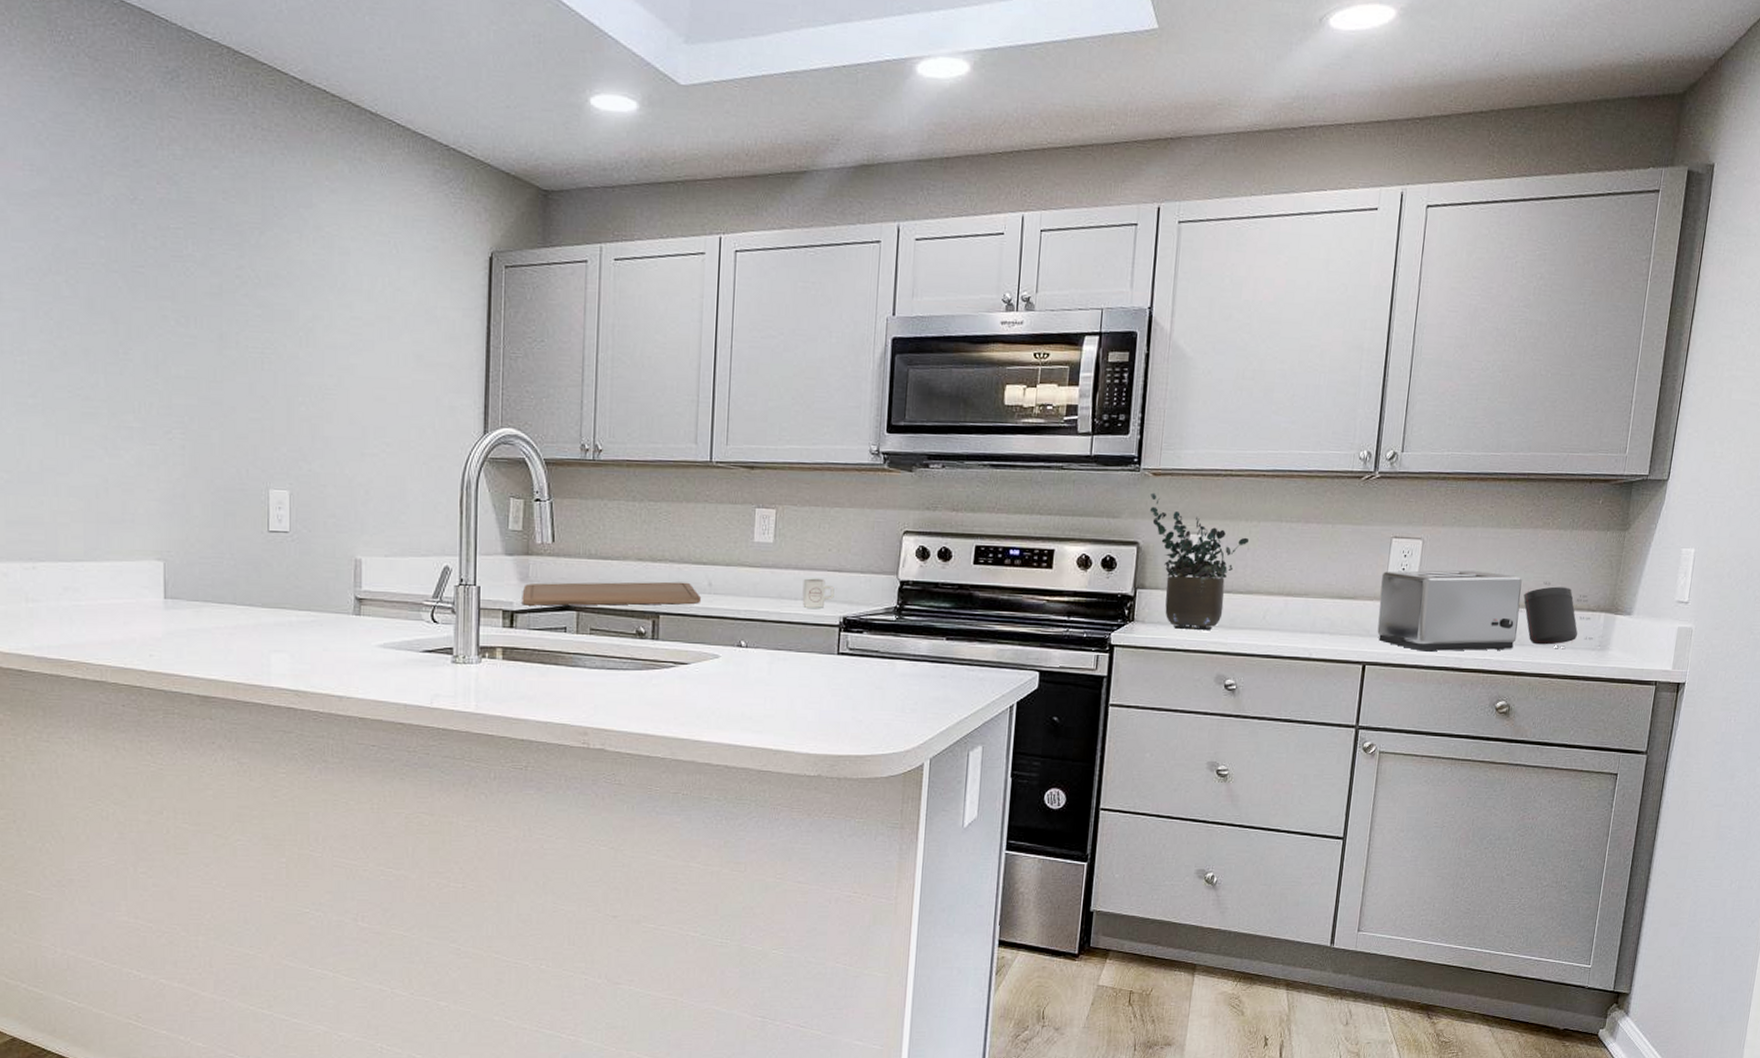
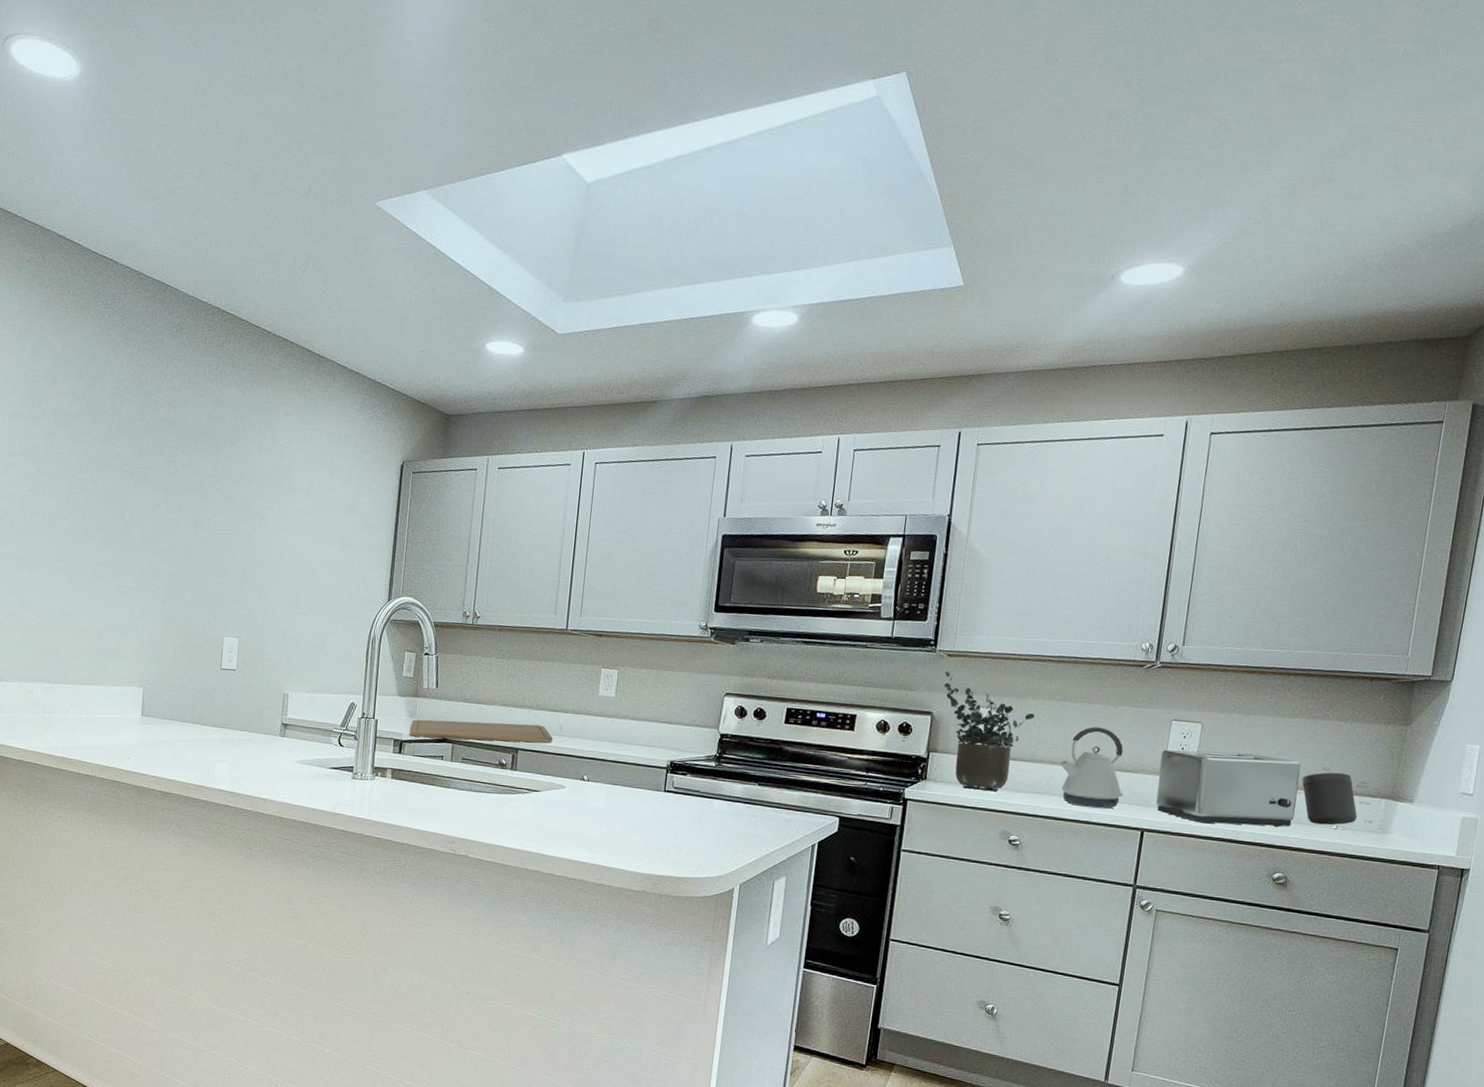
mug: present [802,578,835,609] -> none [636,727,664,753]
kettle: none [1276,549,1343,643] -> present [1059,726,1124,809]

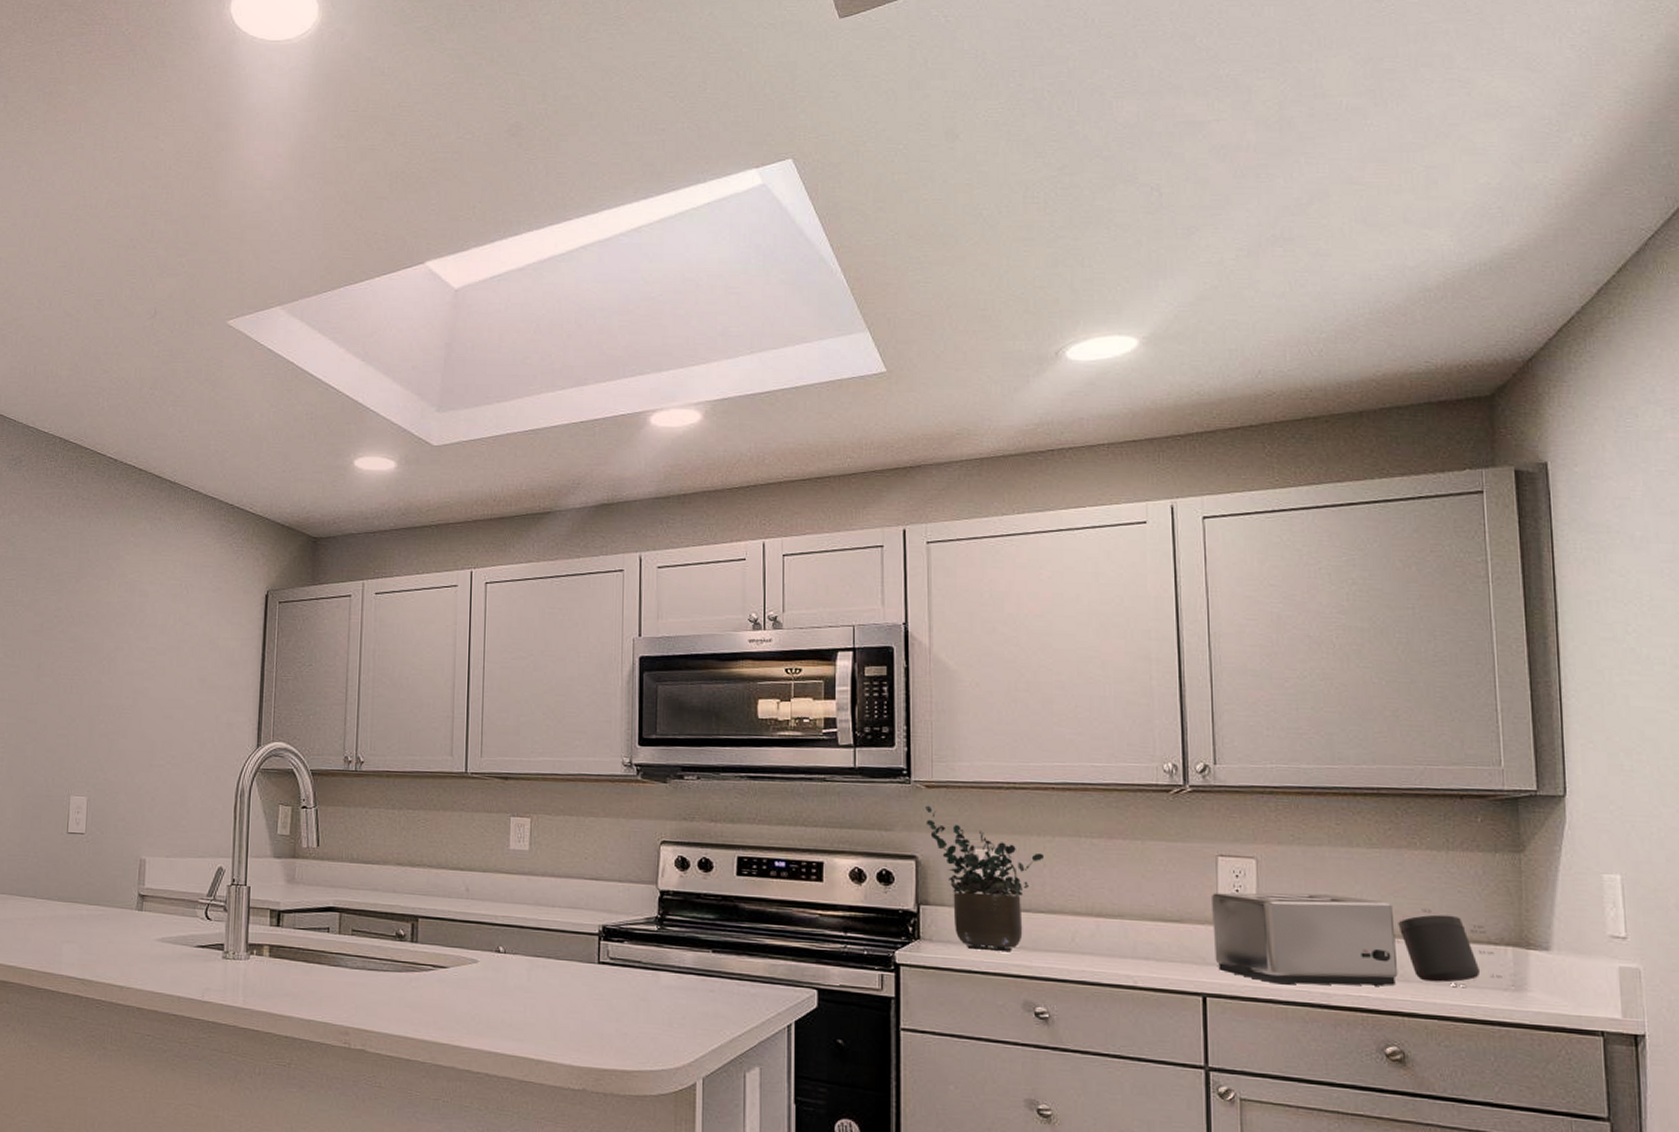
chopping board: present [409,719,553,743] -> none [288,884,459,909]
kettle: present [1059,726,1124,809] -> none [1084,867,1171,970]

